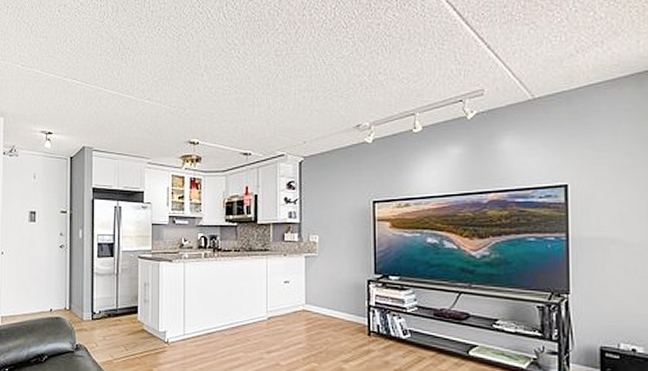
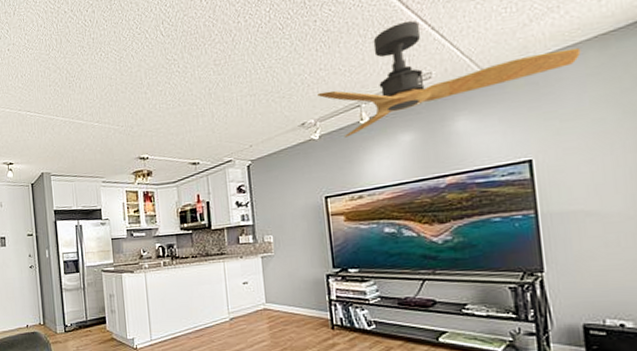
ceiling fan: none [375,37,619,144] -> present [317,20,581,138]

